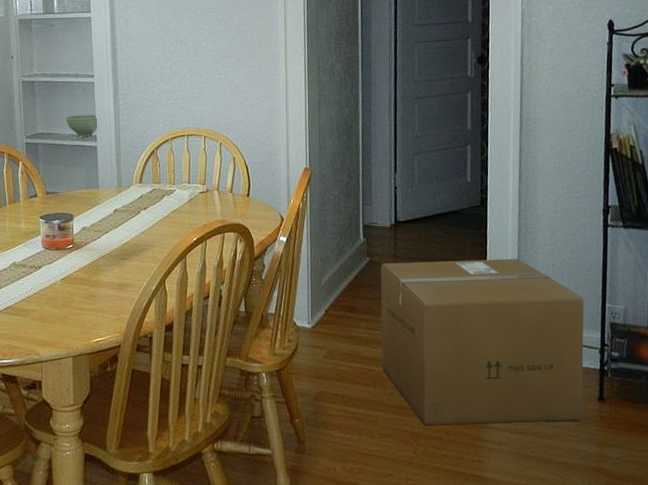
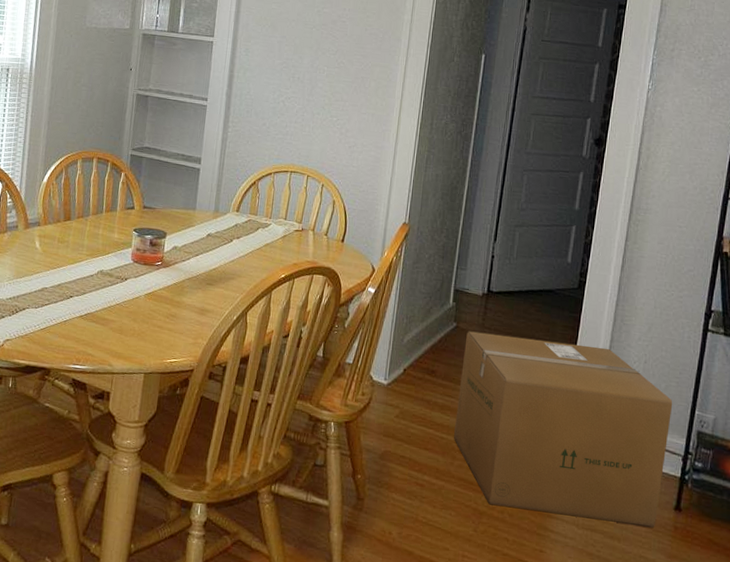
bowl: present [65,114,98,137] -> none [173,134,206,159]

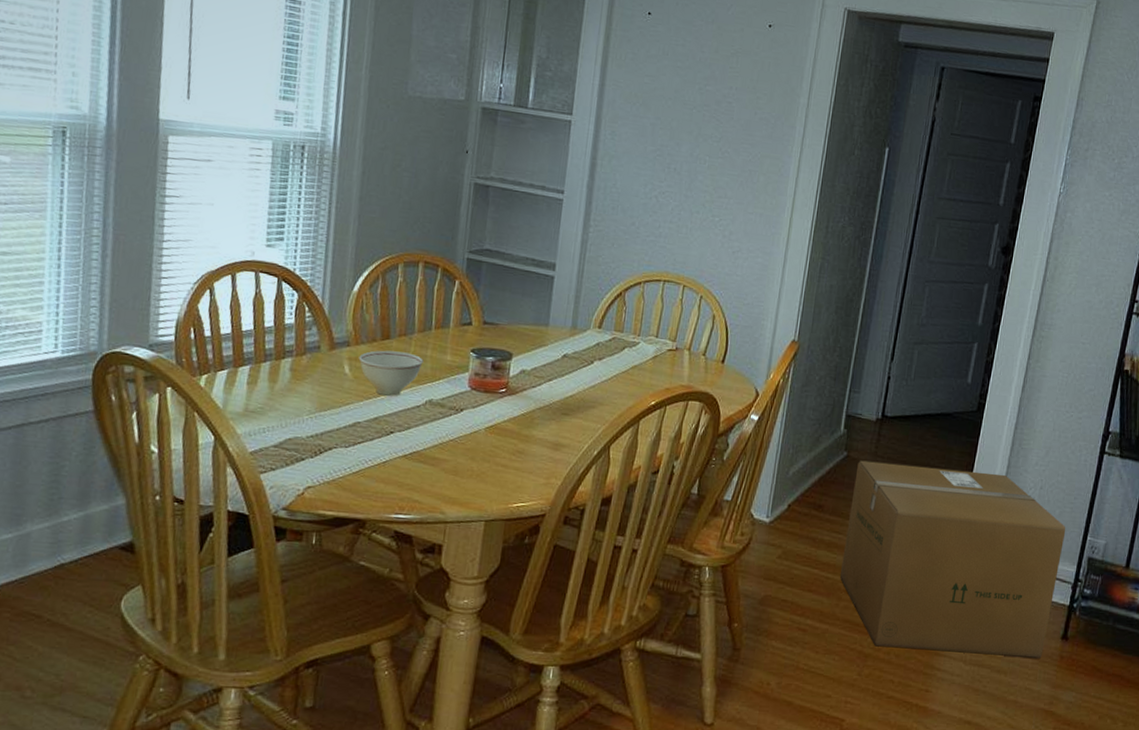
bowl: none [46,229,96,267] -> present [358,350,424,396]

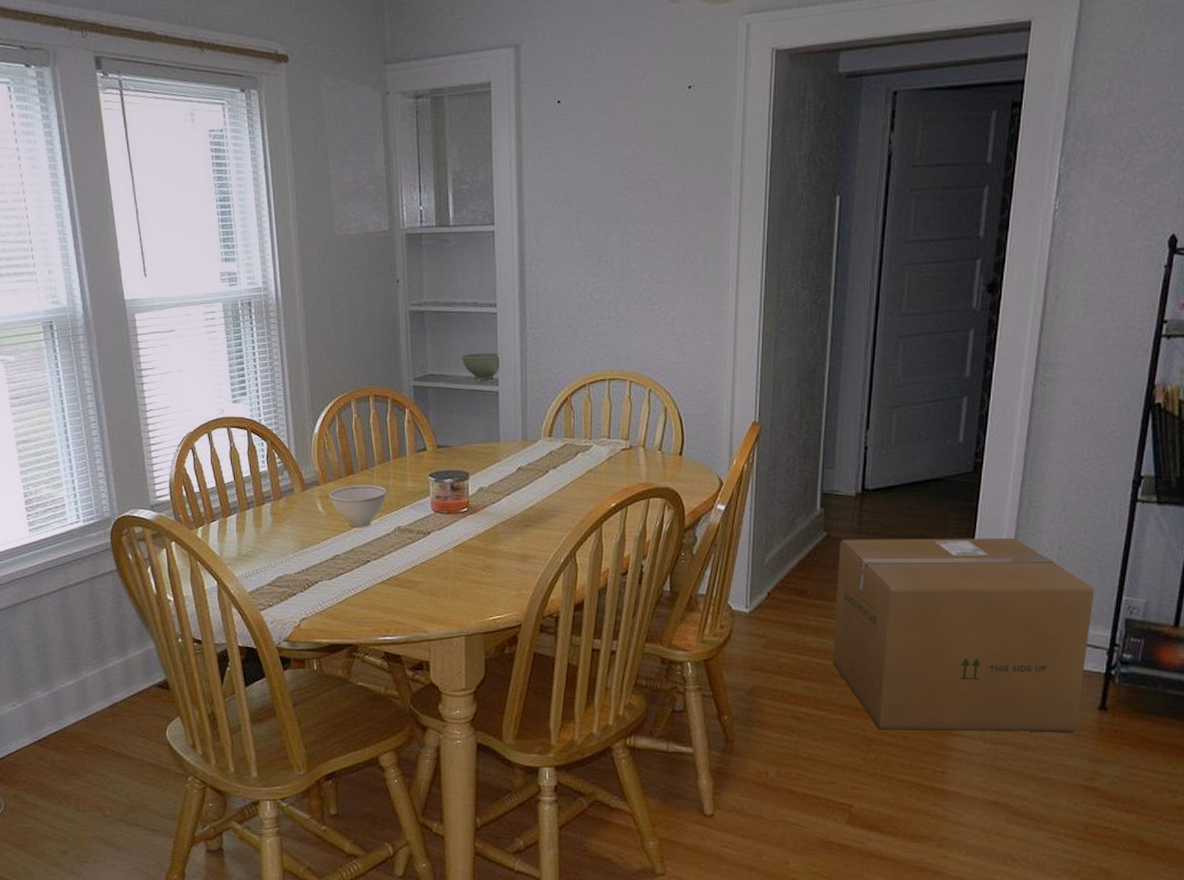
bowl: none [520,234,561,264] -> present [461,353,501,380]

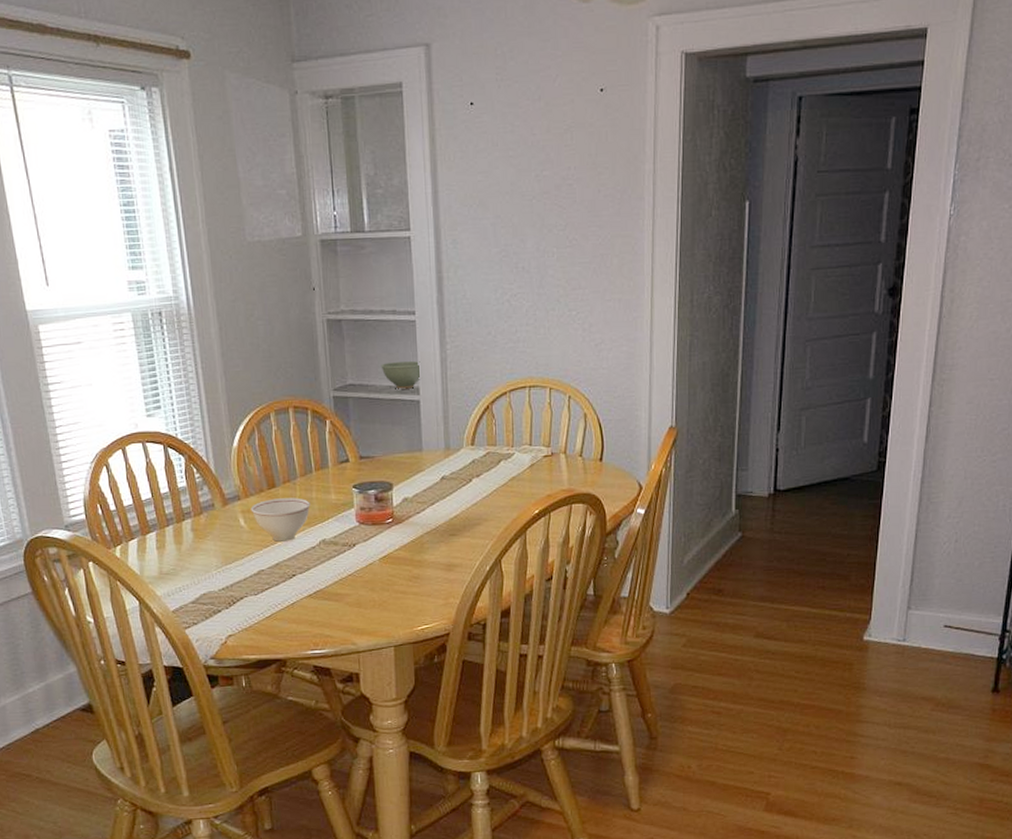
box: present [832,537,1095,732] -> none [748,532,988,721]

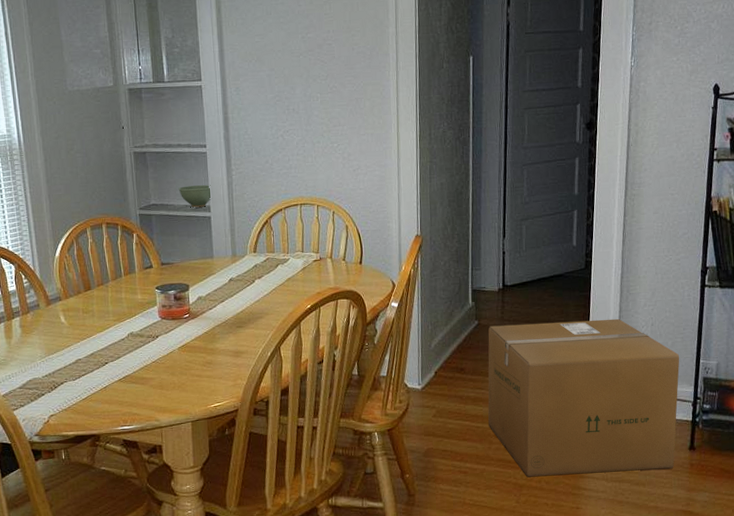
bowl: present [250,498,311,542] -> none [70,298,120,335]
box: none [748,532,988,721] -> present [487,318,680,477]

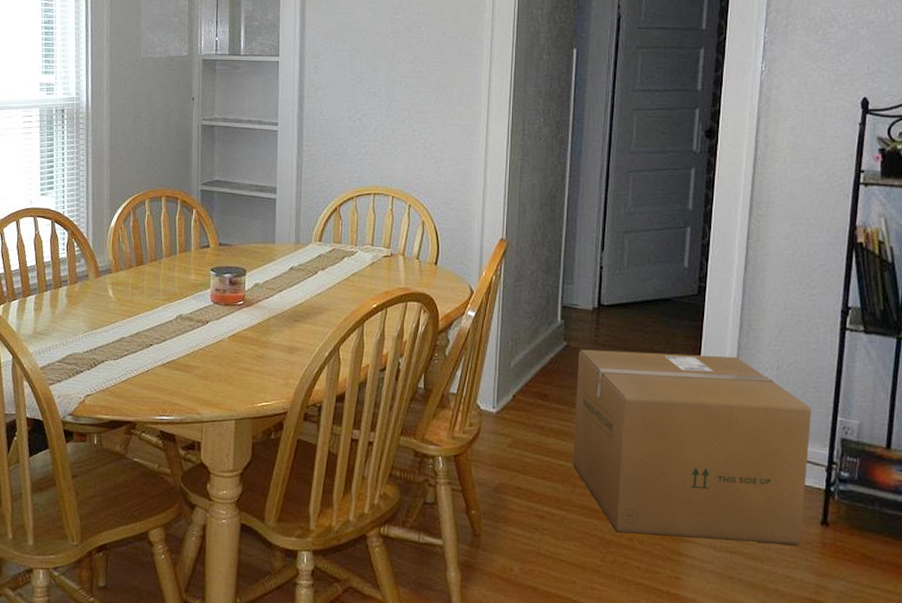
bowl: present [178,185,212,208] -> none [244,164,279,188]

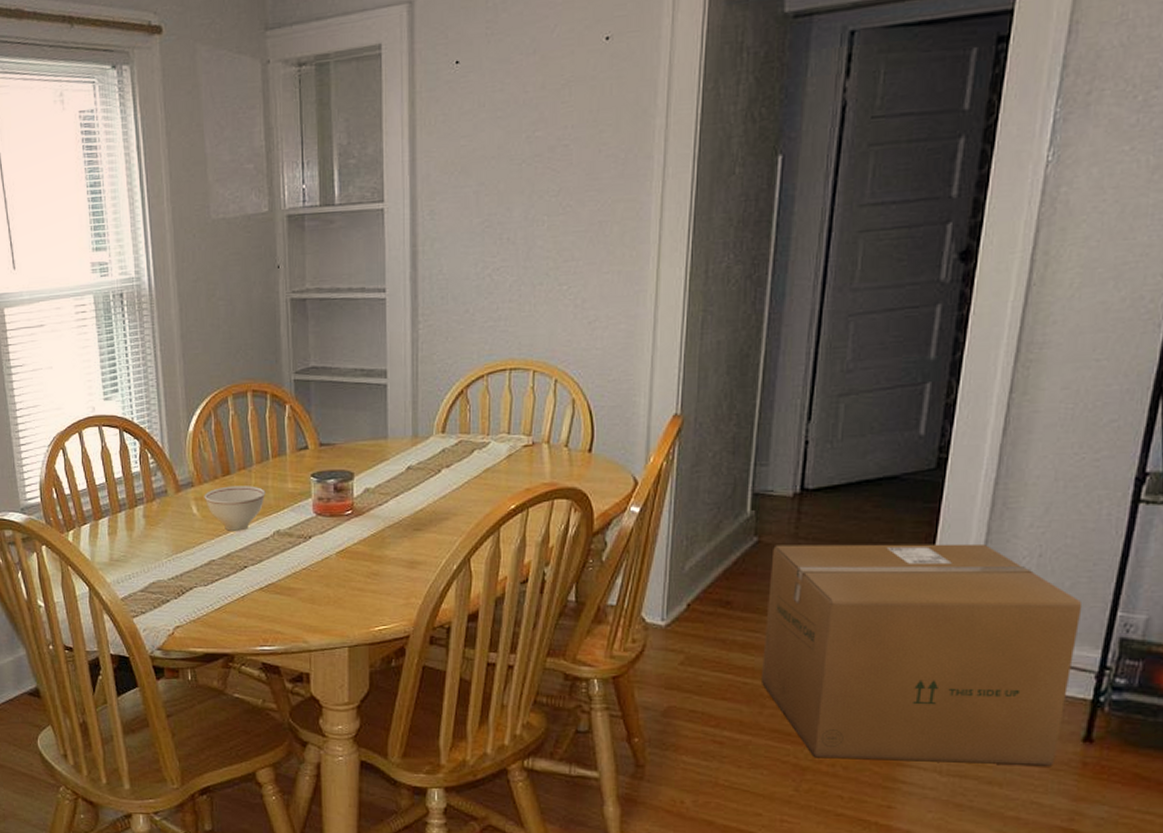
bowl: none [119,274,172,314] -> present [204,486,266,531]

